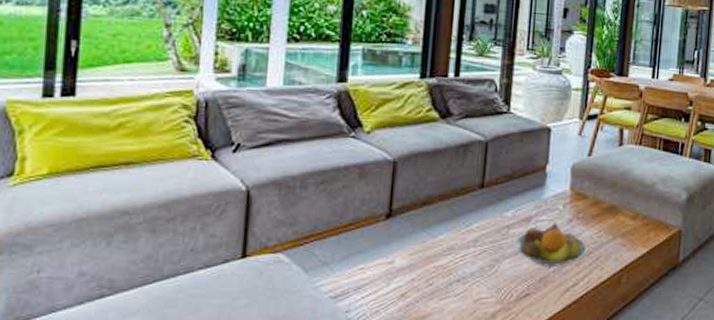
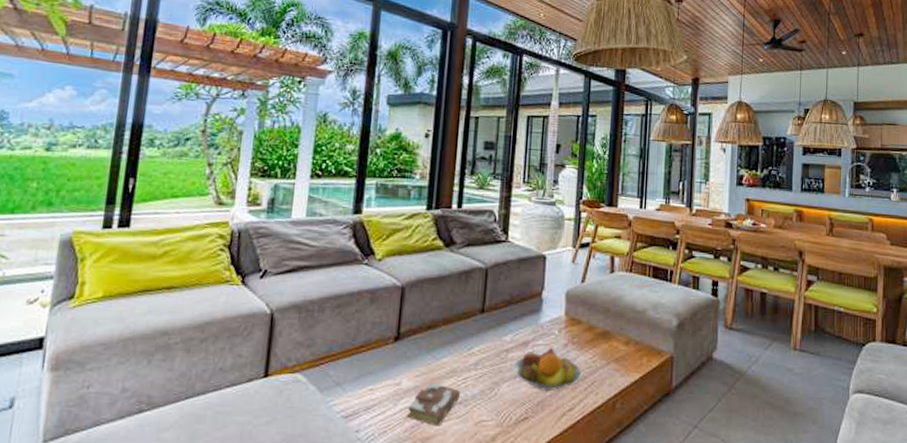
book: none [401,260,458,305] -> present [407,382,460,427]

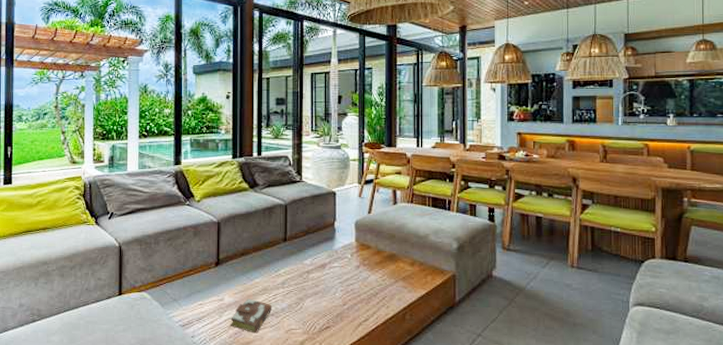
fruit bowl: present [512,347,583,391] -> none [313,268,374,305]

